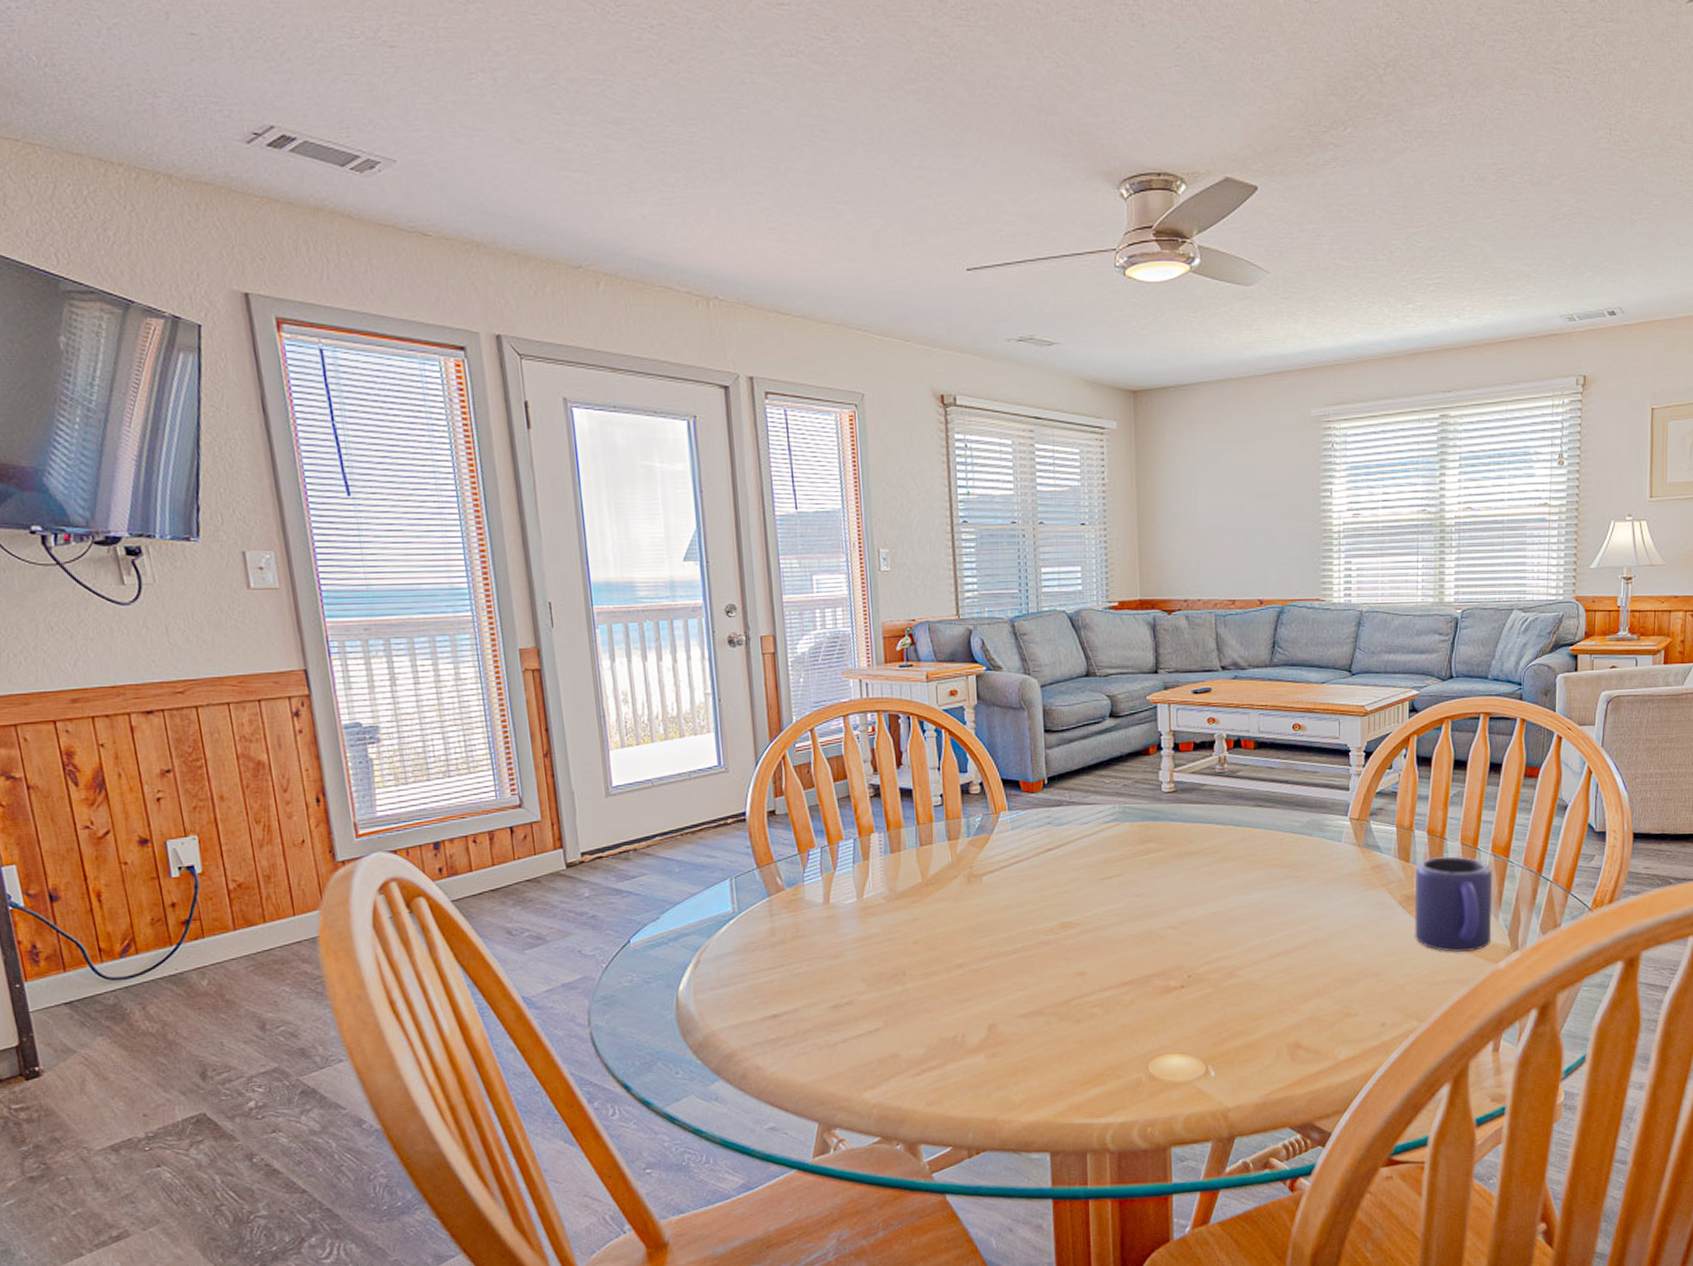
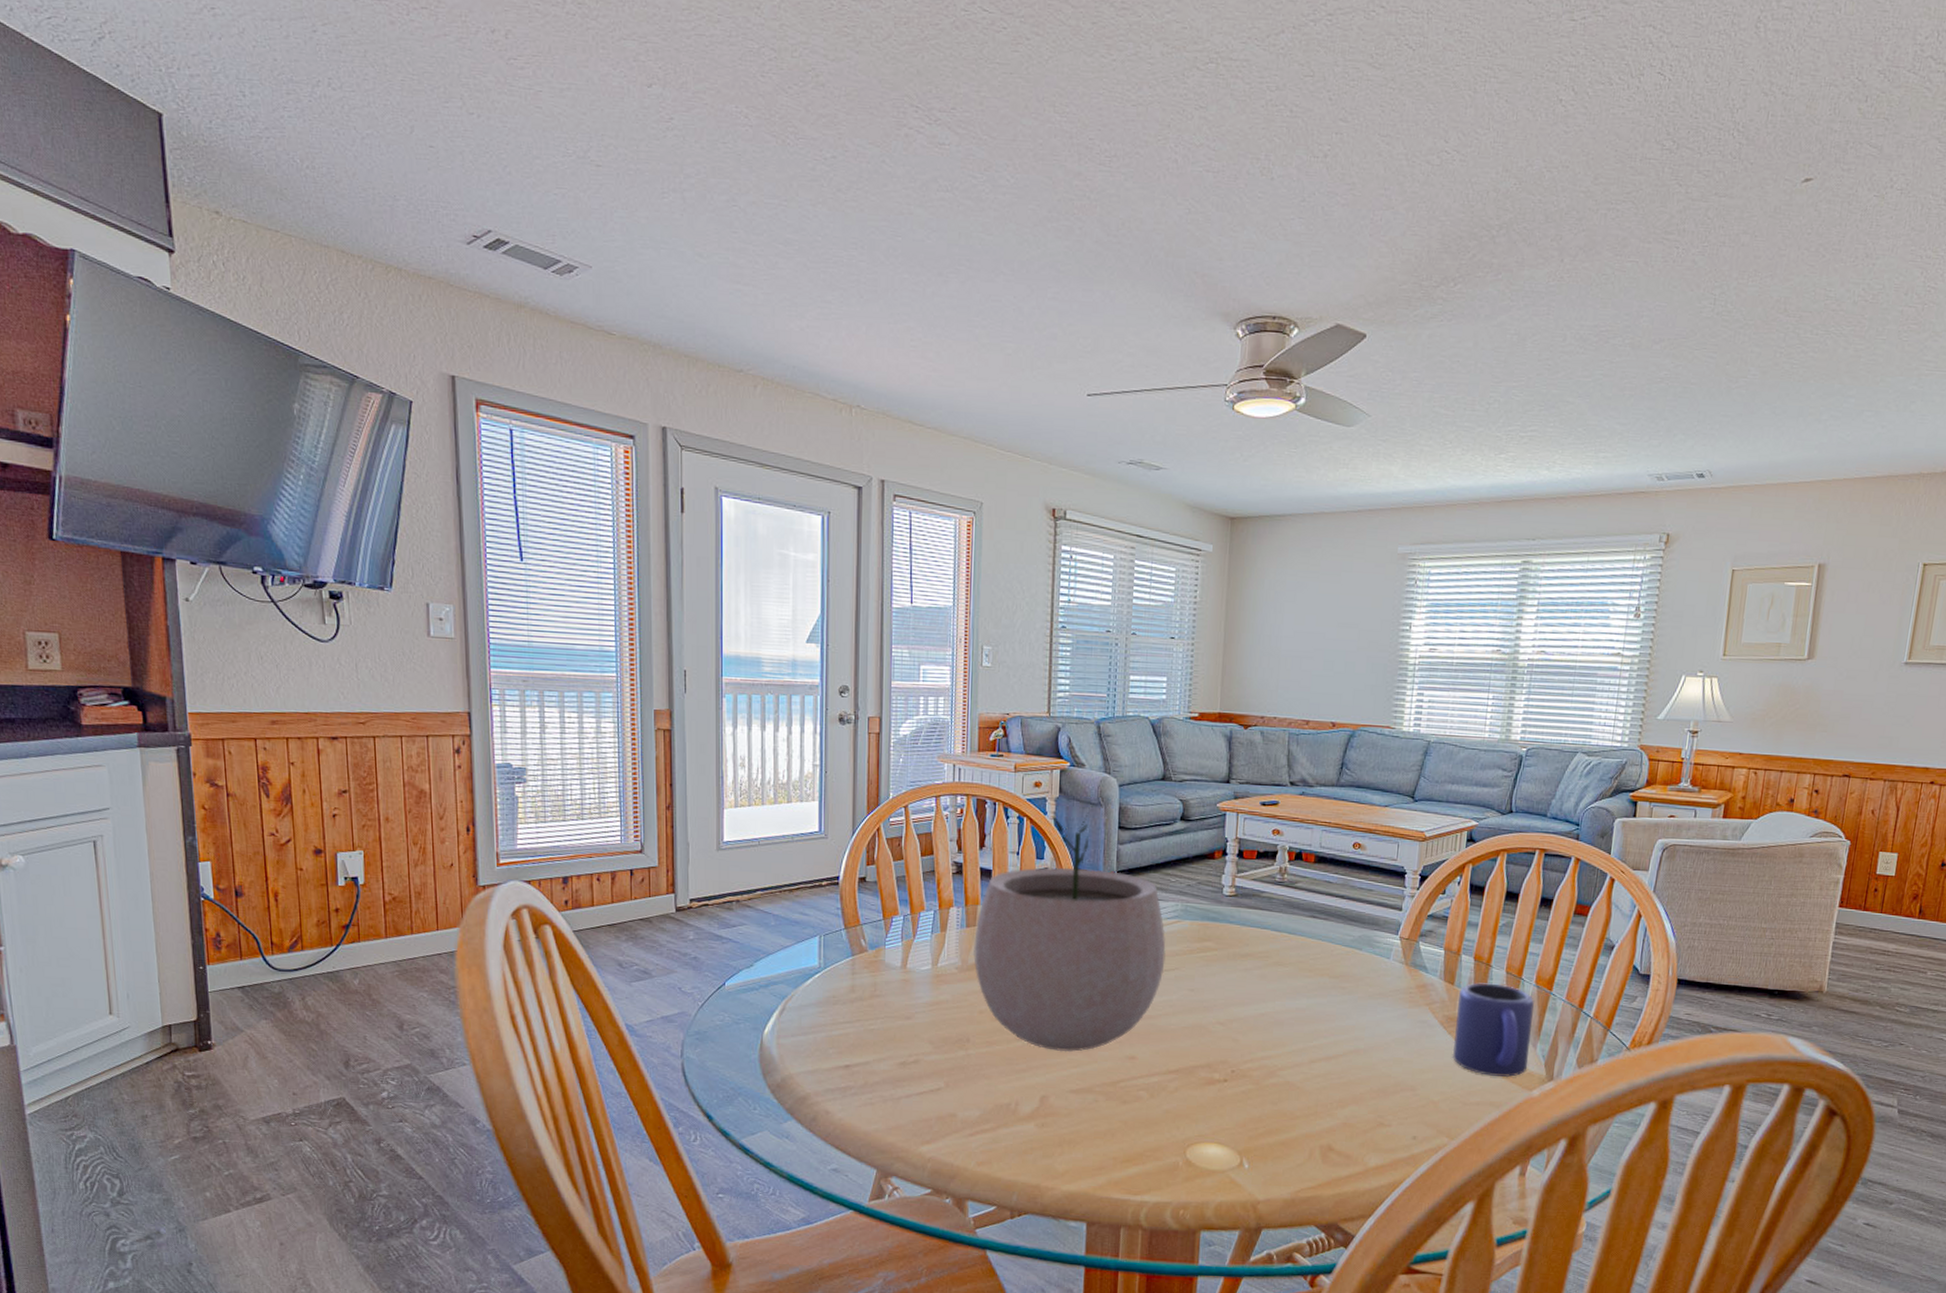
plant pot: none [899,718,1107,976] -> present [973,812,1166,1053]

